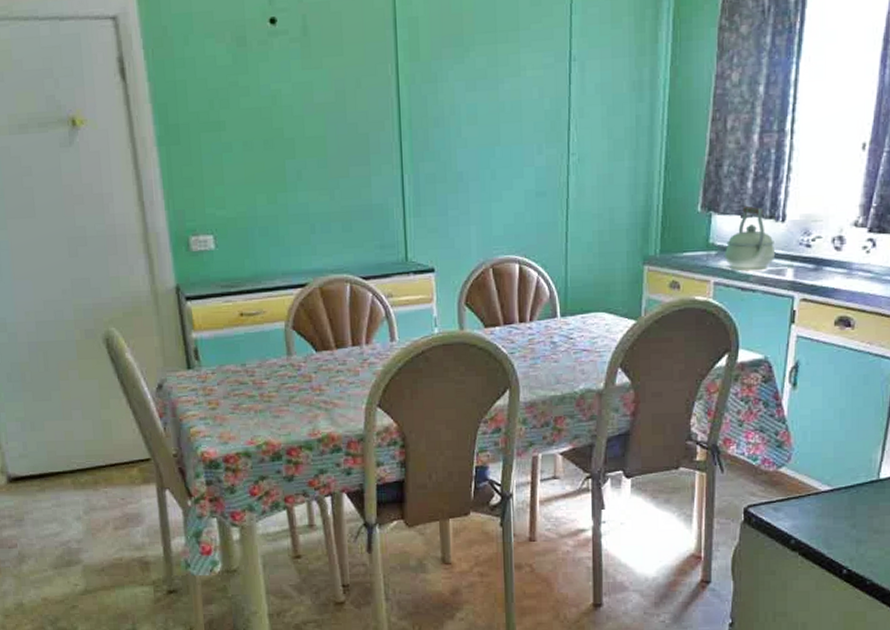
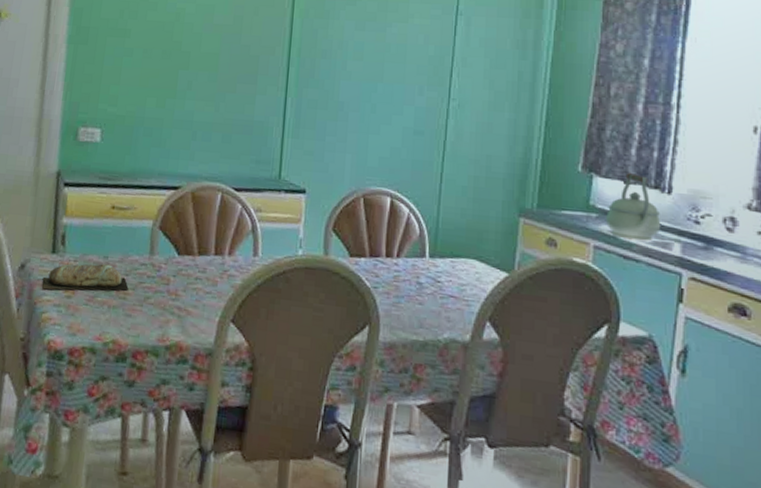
bread loaf: none [183,371,272,406] -> present [42,263,129,291]

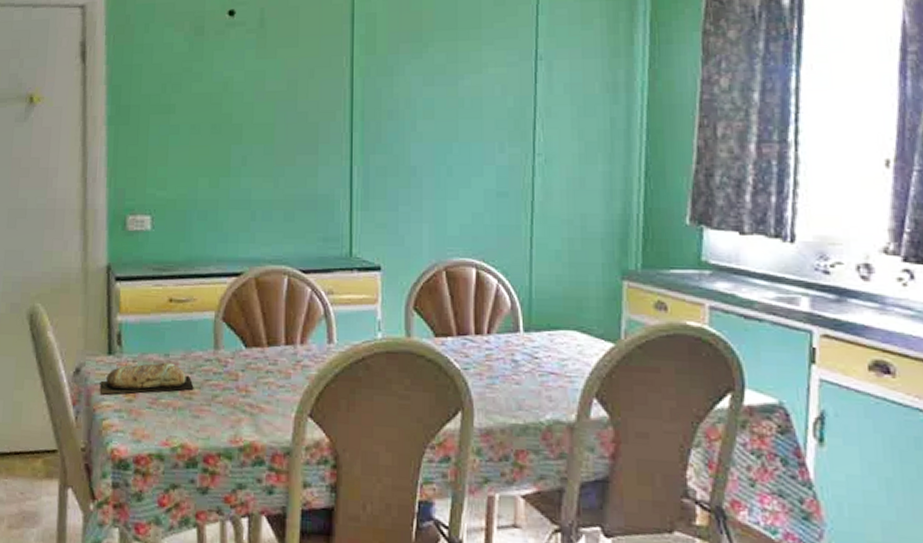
kettle: present [605,172,661,242] -> none [720,221,786,298]

